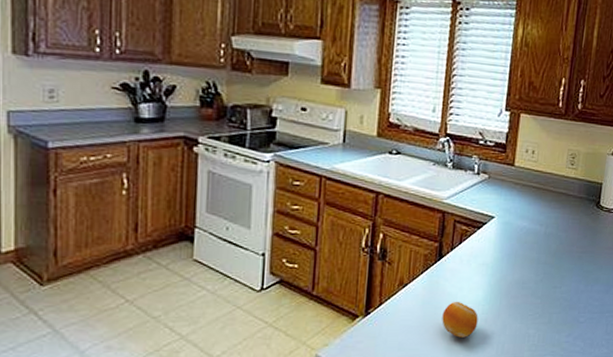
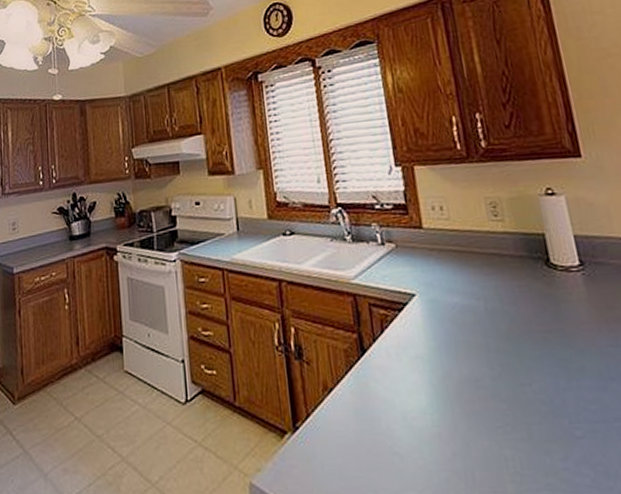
fruit: present [442,302,478,338] -> none [382,410,431,461]

